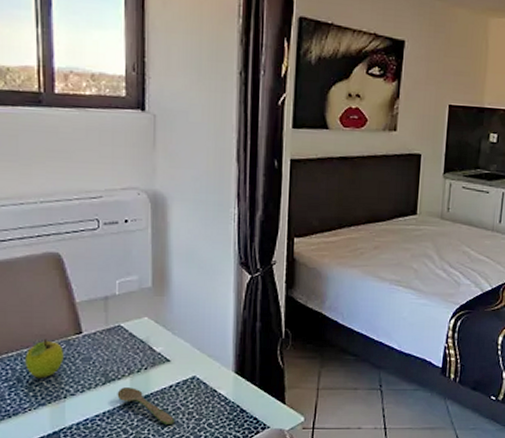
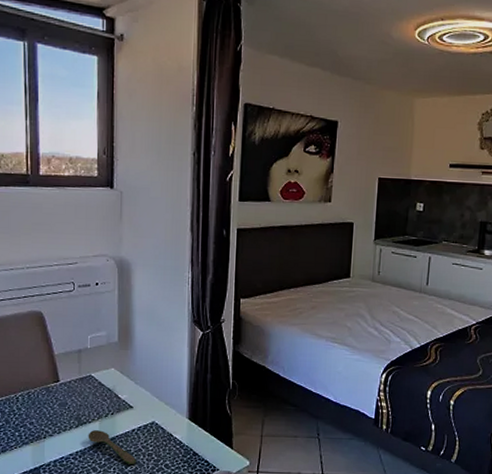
fruit: present [25,338,64,378] -> none [12,386,44,421]

